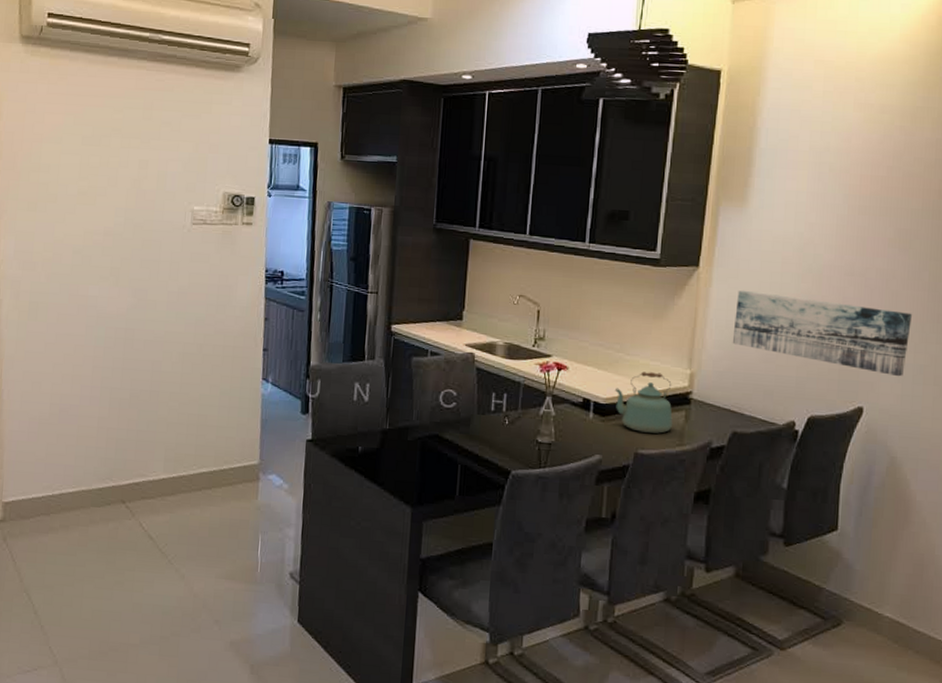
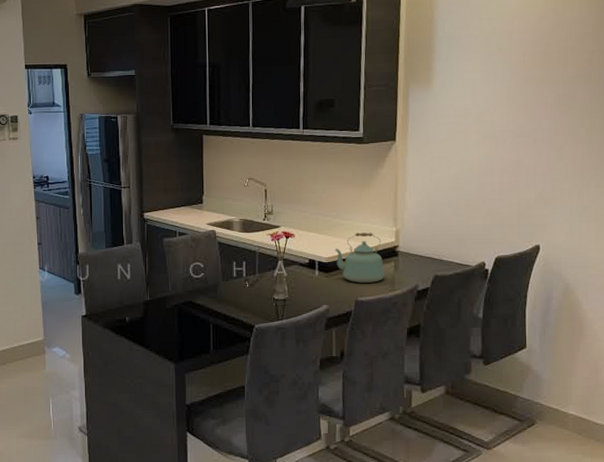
wall art: present [732,290,912,377] -> none [428,157,574,218]

